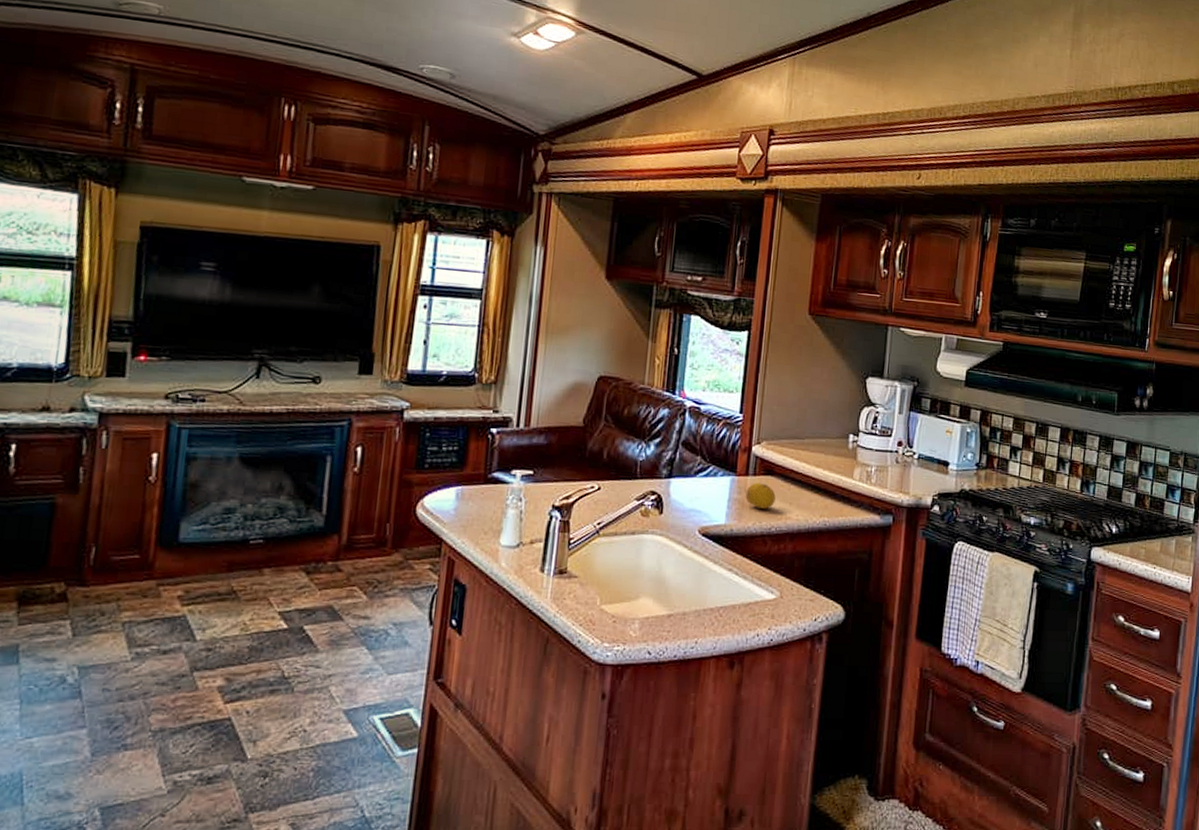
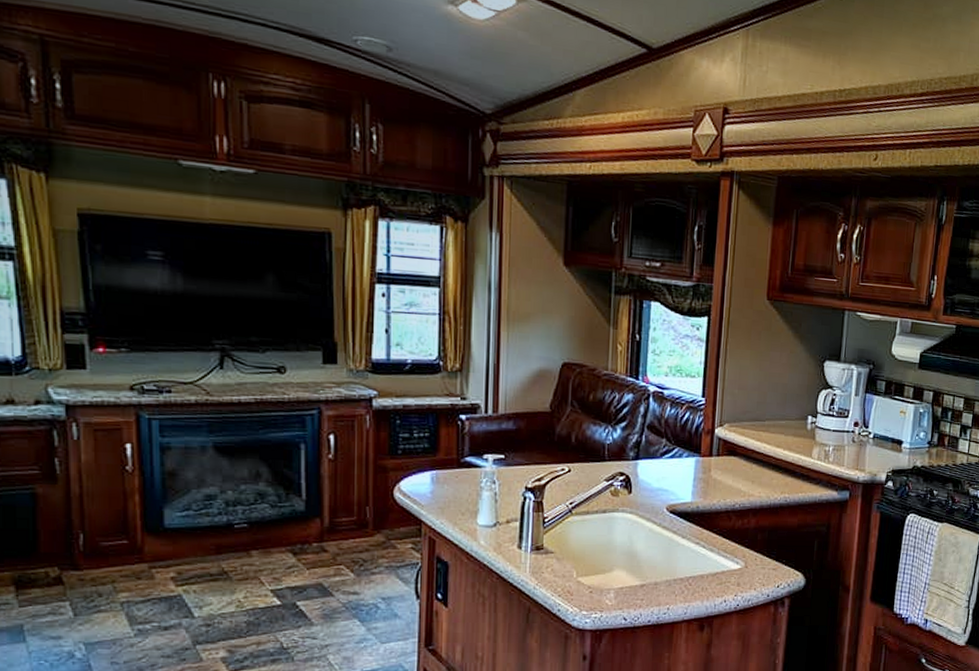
fruit: present [745,482,776,509] -> none [710,462,739,487]

